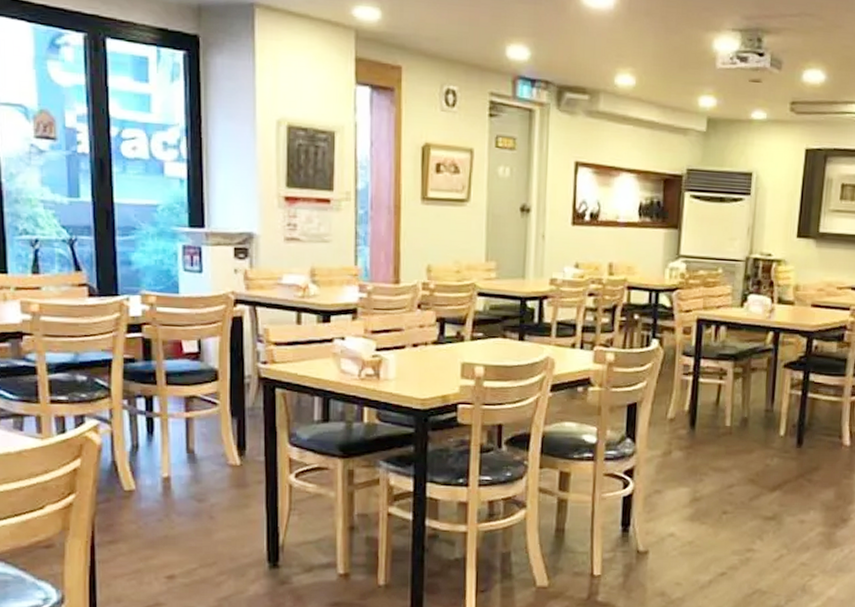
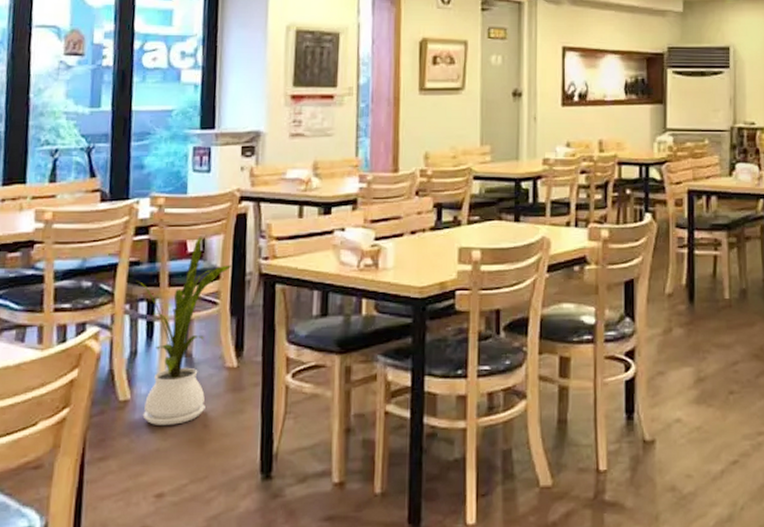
house plant: none [132,337,230,515] -> present [136,236,232,425]

